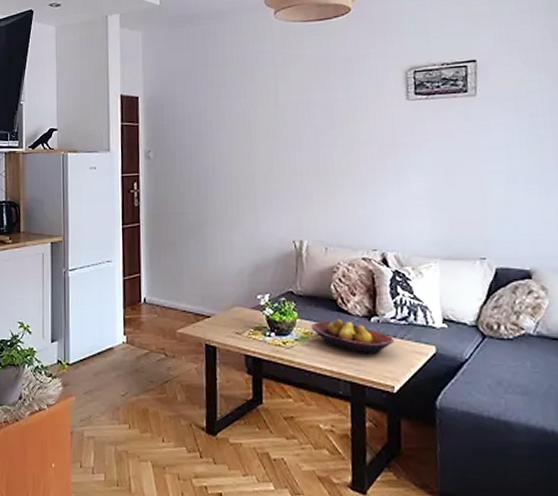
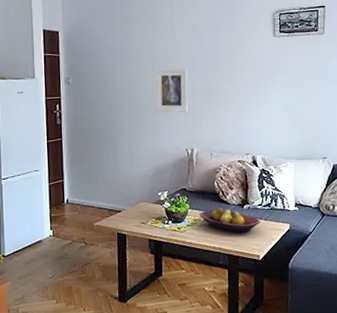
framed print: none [253,139,296,196] -> present [155,68,189,113]

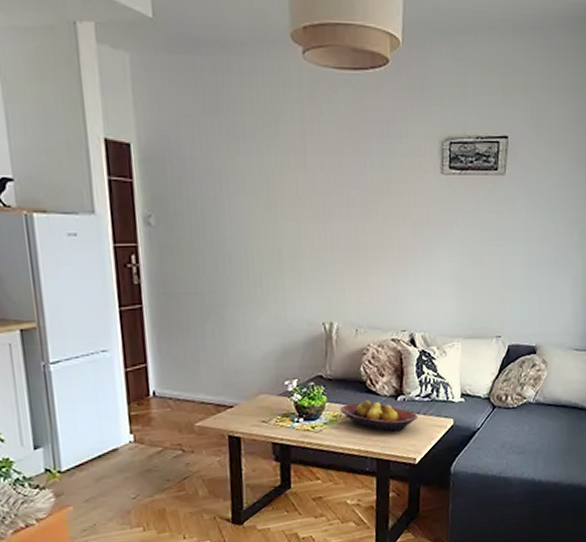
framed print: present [155,68,189,113] -> none [279,210,326,274]

